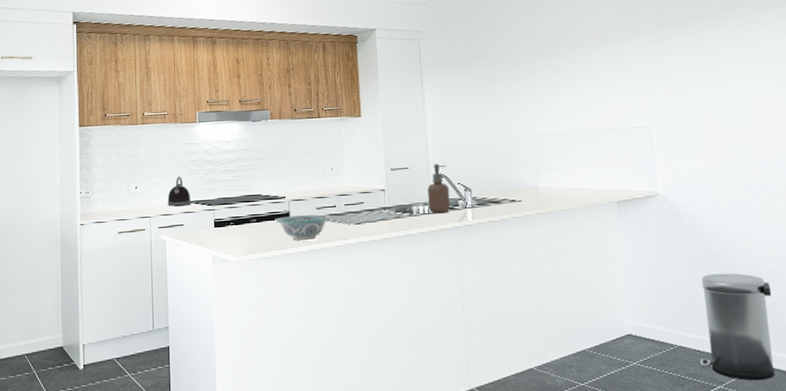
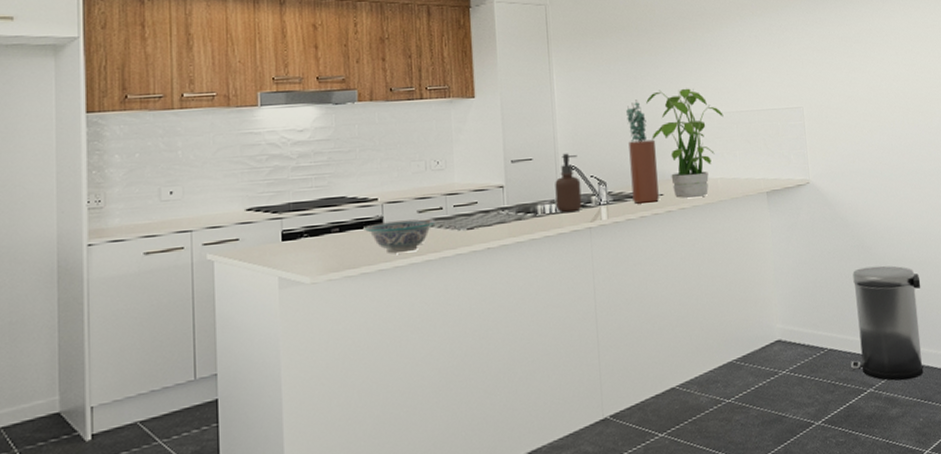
kettle: present [167,176,192,207] -> none [216,175,250,217]
vase: none [488,119,518,208] -> present [626,99,659,204]
potted plant: none [506,109,576,205] -> present [646,88,724,199]

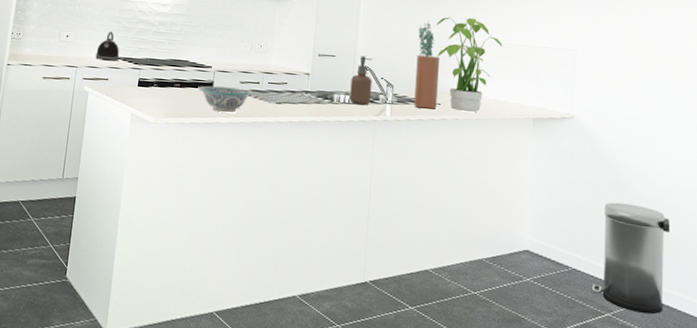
kettle: none [216,175,250,217] -> present [95,31,120,61]

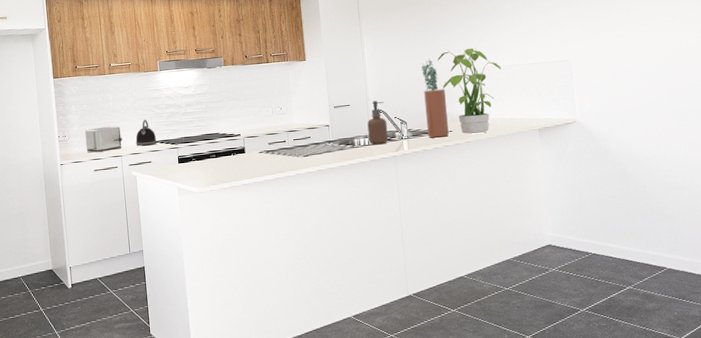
toaster: none [39,30,83,60] -> present [84,126,123,153]
bowl: present [199,85,253,113] -> none [233,148,281,174]
pedal bin: present [591,202,671,314] -> none [611,189,679,281]

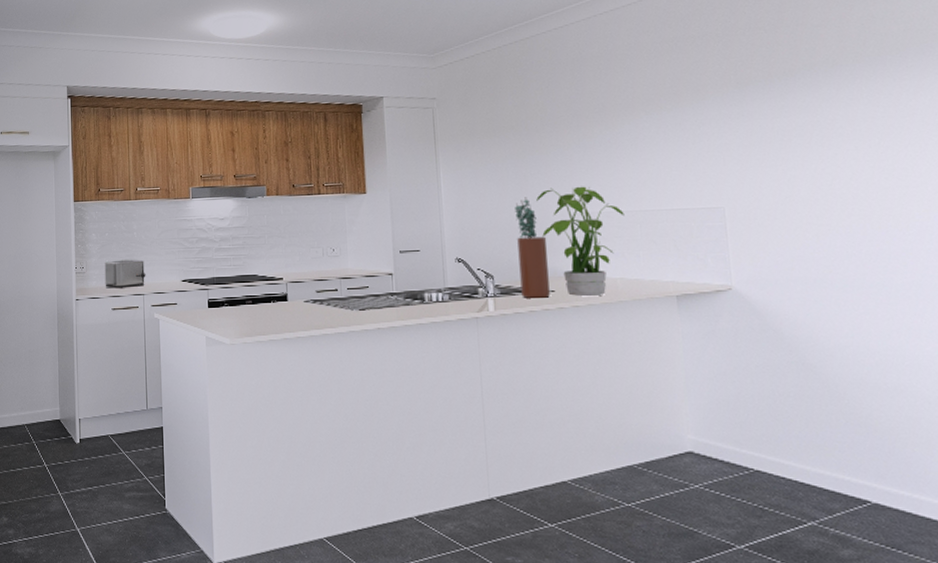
kettle: present [135,119,157,147] -> none [160,253,185,285]
soap dispenser: present [367,100,389,145] -> none [442,246,469,302]

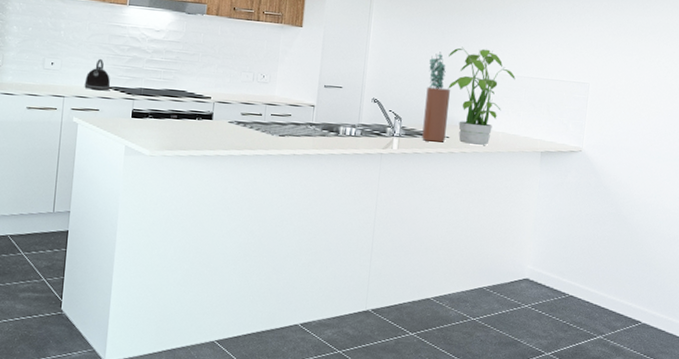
toaster: present [104,259,146,290] -> none [22,57,69,89]
kettle: none [160,253,185,285] -> present [84,58,111,91]

